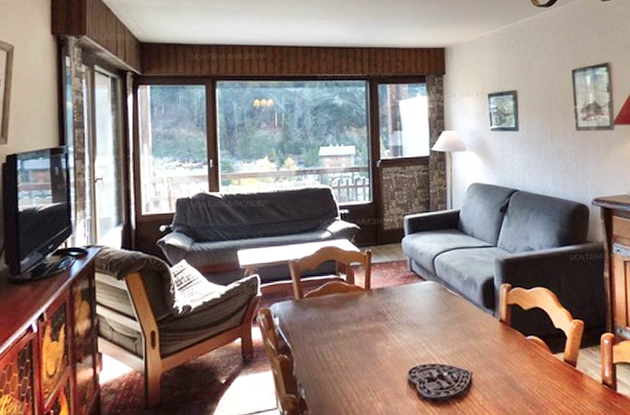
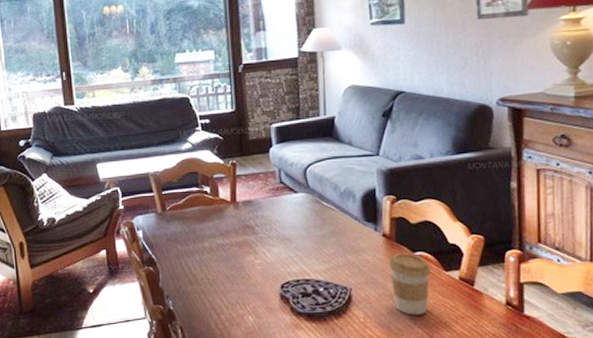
coffee cup: none [504,338,541,397] -> present [388,253,431,315]

